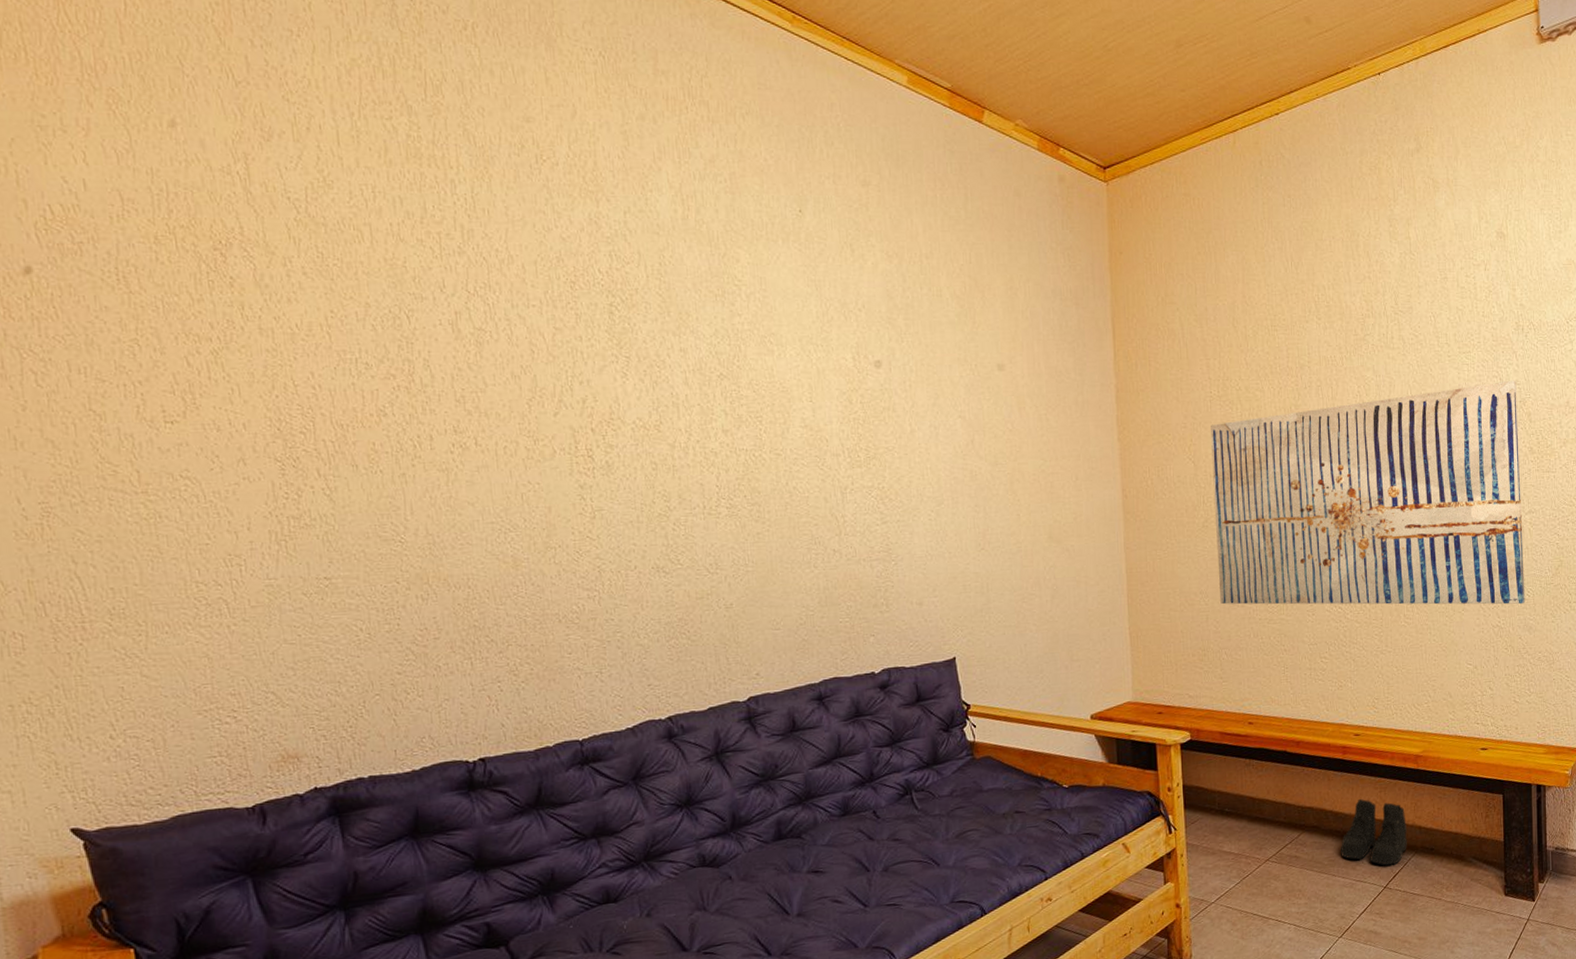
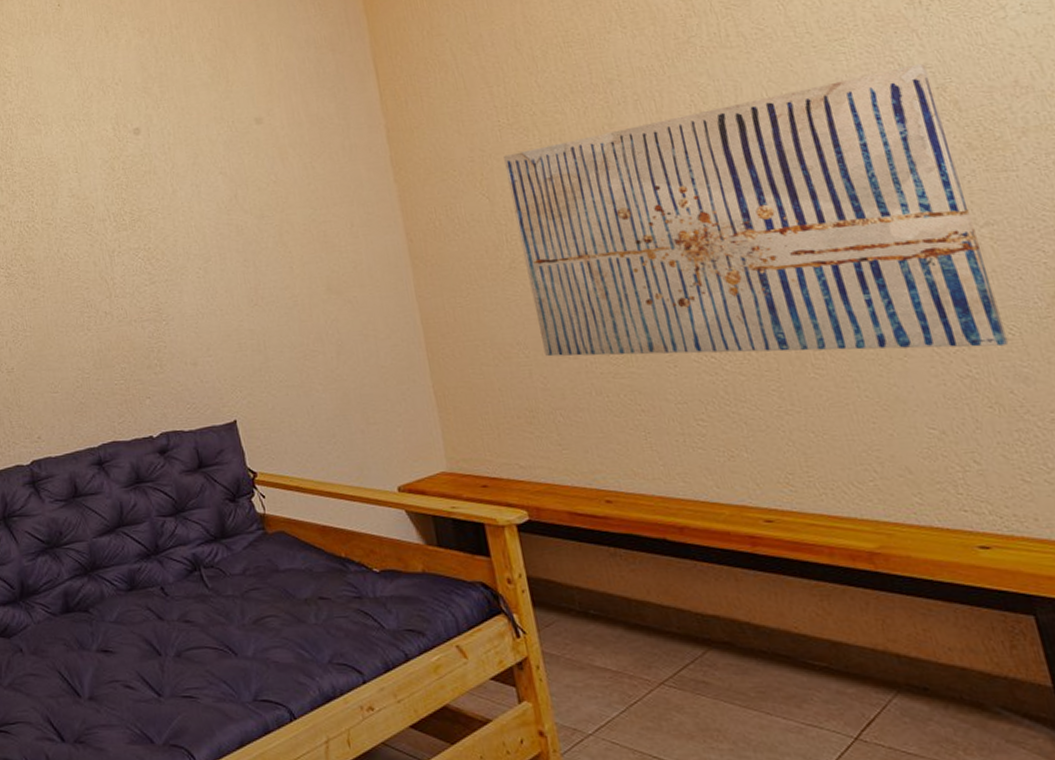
boots: present [1341,798,1407,866] -> none [772,608,882,707]

